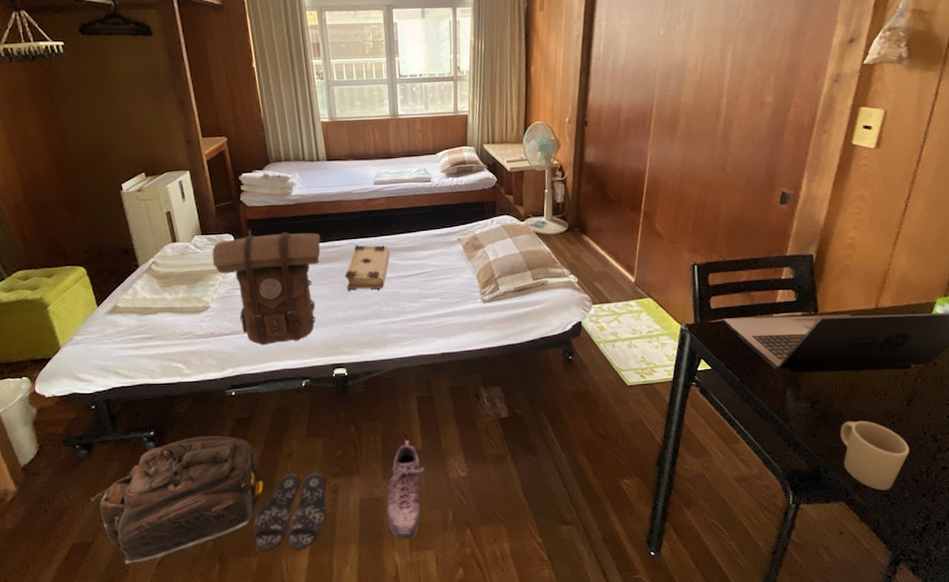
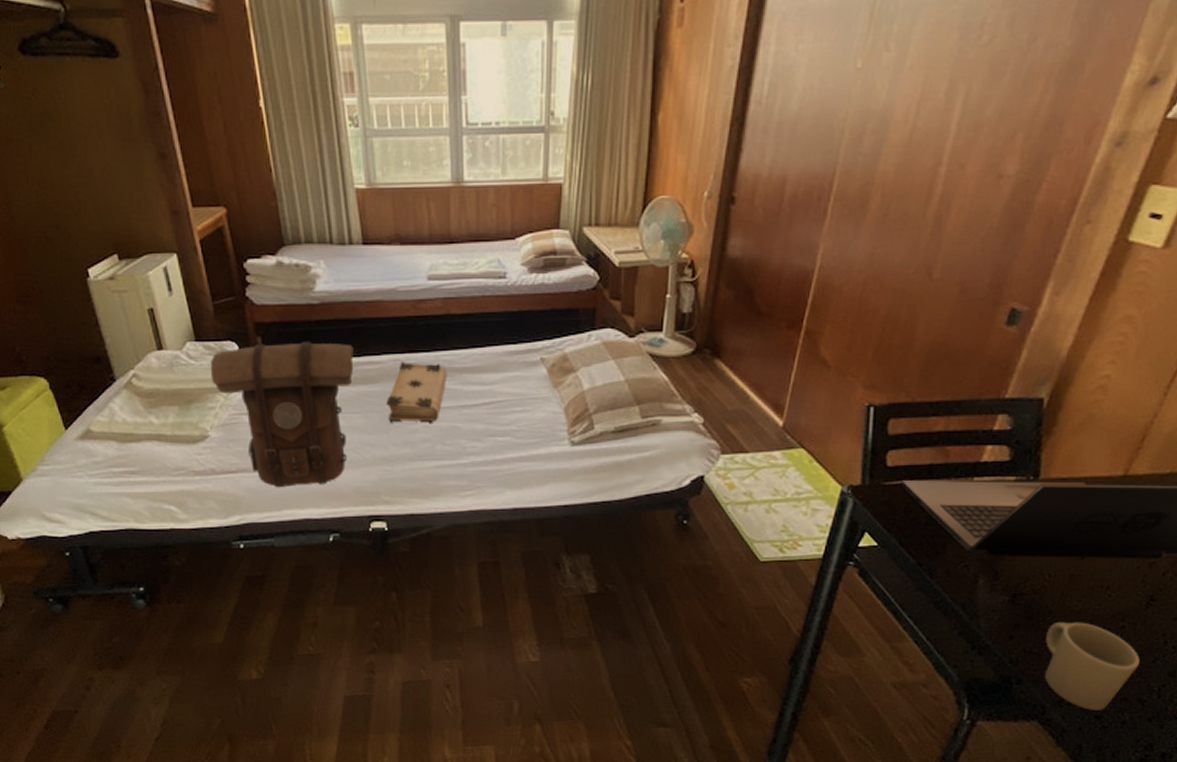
duffel bag: present [90,435,264,564] -> none [70,595,282,739]
slippers: present [253,472,328,551] -> none [269,646,361,736]
athletic shoe: present [386,440,425,540] -> none [435,614,486,732]

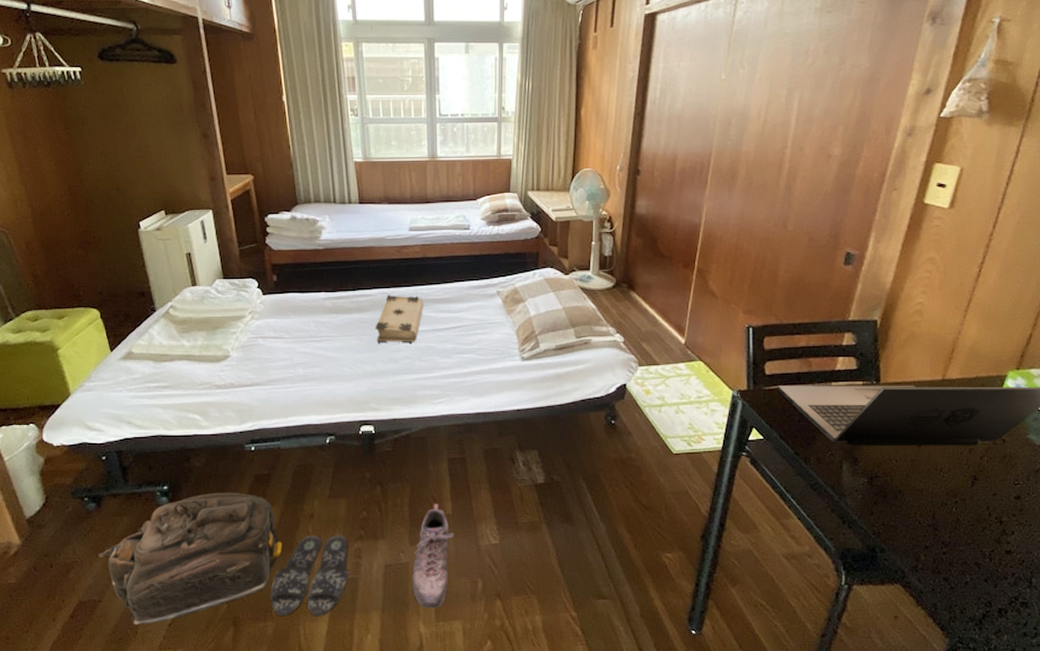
duffel bag: none [70,595,282,739] -> present [98,492,282,625]
backpack: present [210,341,354,488] -> none [234,278,350,398]
slippers: none [269,646,361,736] -> present [270,535,350,617]
athletic shoe: none [435,614,486,732] -> present [412,504,454,609]
mug: present [1045,621,1140,710] -> none [899,499,972,573]

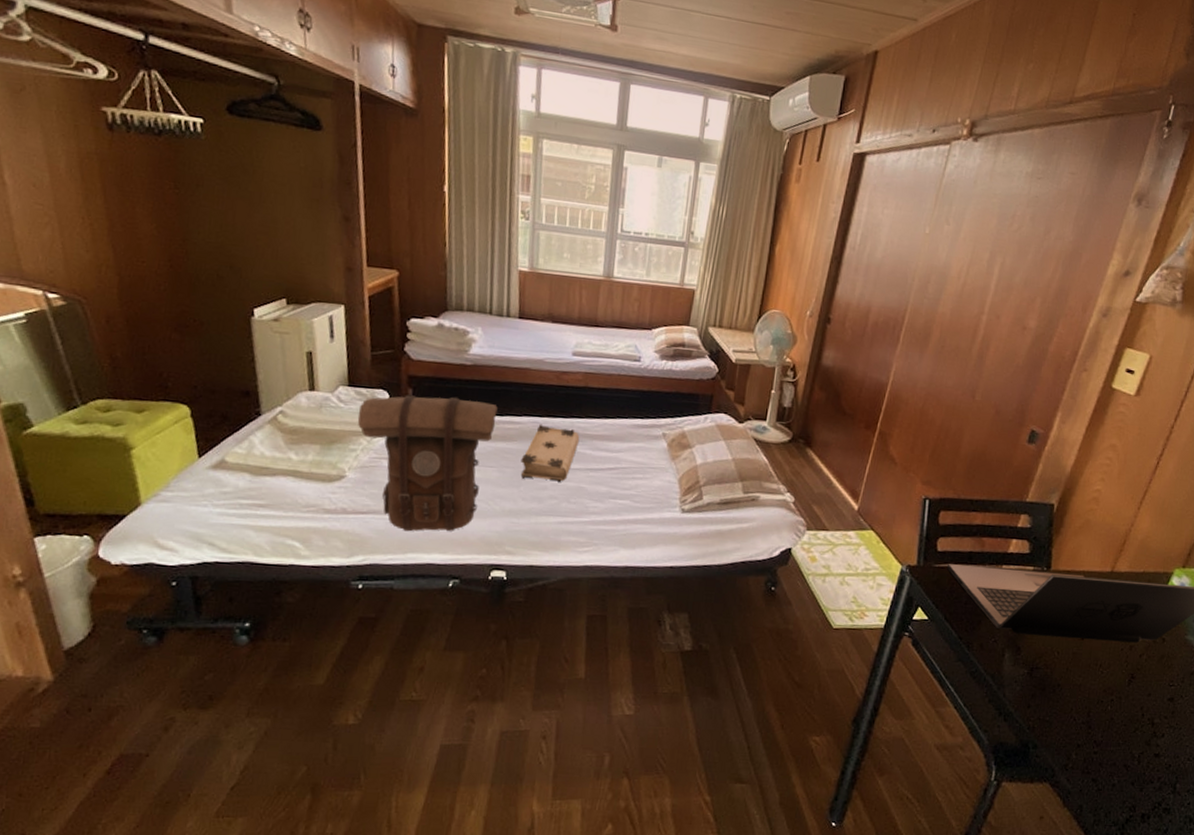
duffel bag: present [98,492,282,625] -> none [152,634,383,787]
backpack: none [234,278,350,398] -> present [357,395,498,532]
slippers: present [270,535,350,617] -> none [360,692,461,787]
athletic shoe: present [412,504,454,609] -> none [529,665,585,785]

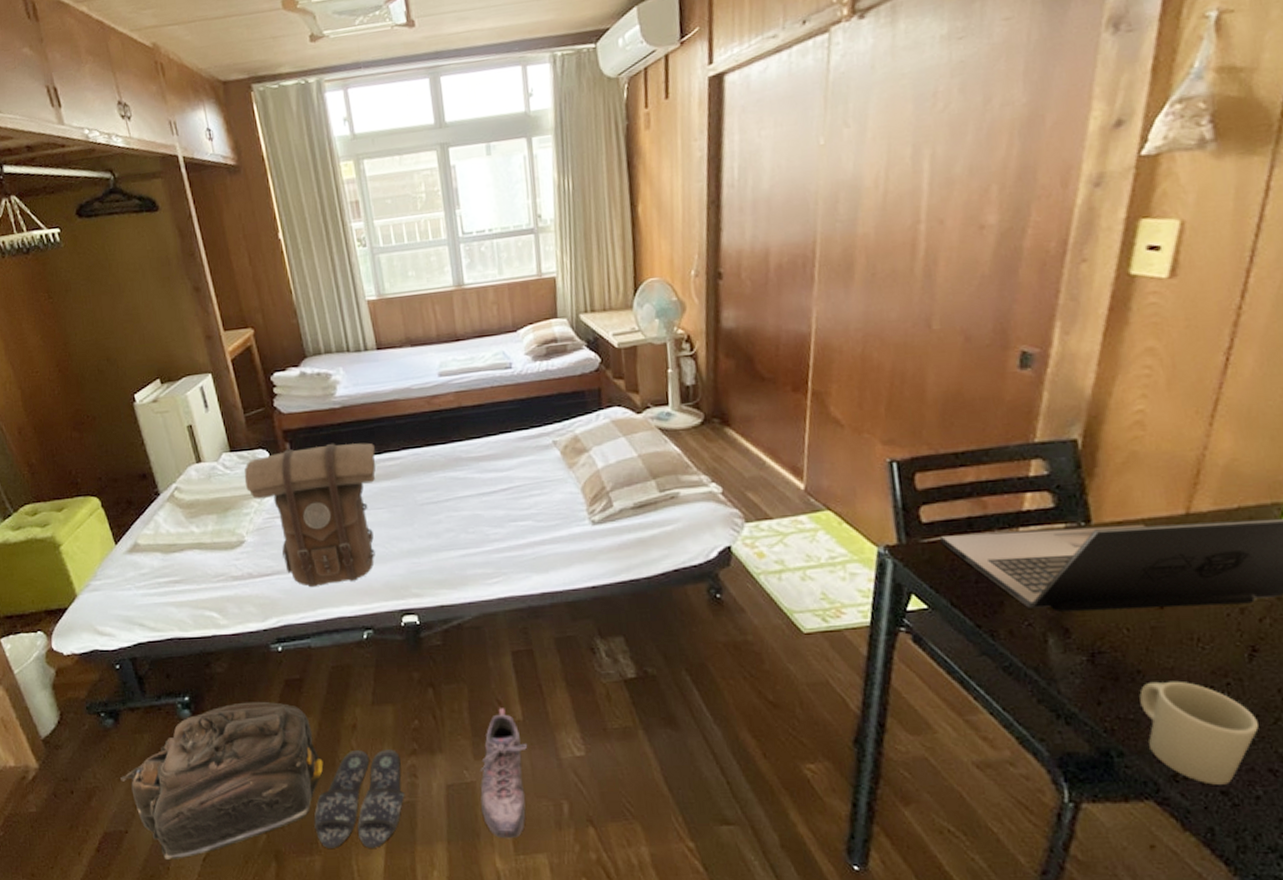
duffel bag: none [152,634,383,787] -> present [120,701,324,859]
slippers: none [360,692,461,787] -> present [314,749,405,849]
bible: present [520,424,580,483] -> none [408,455,465,515]
athletic shoe: none [529,665,585,785] -> present [479,708,528,839]
mug: none [1054,693,1125,774] -> present [1139,680,1259,785]

